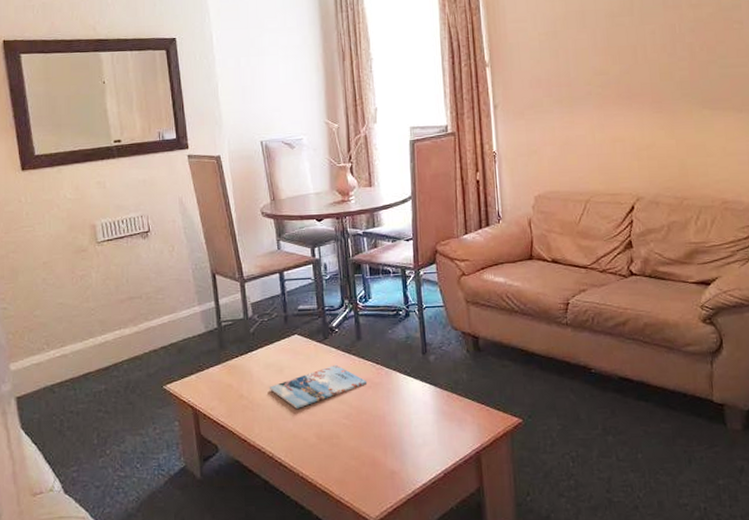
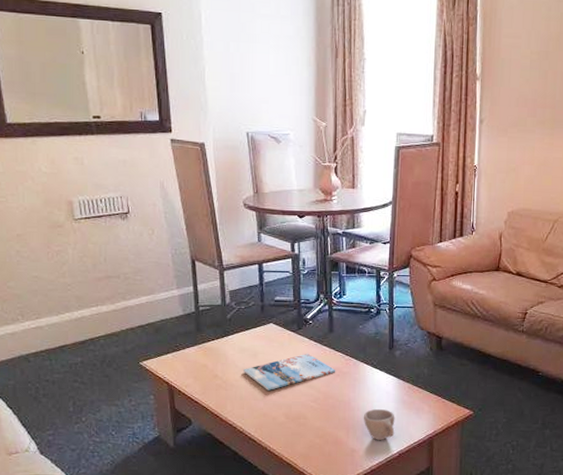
cup: none [400,423,437,460] -> present [363,409,395,441]

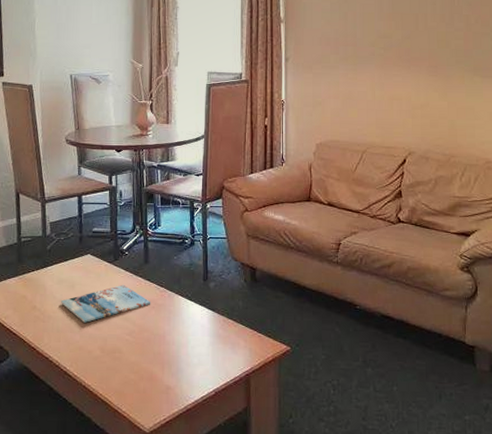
cup: present [363,409,395,441] -> none [178,343,211,378]

